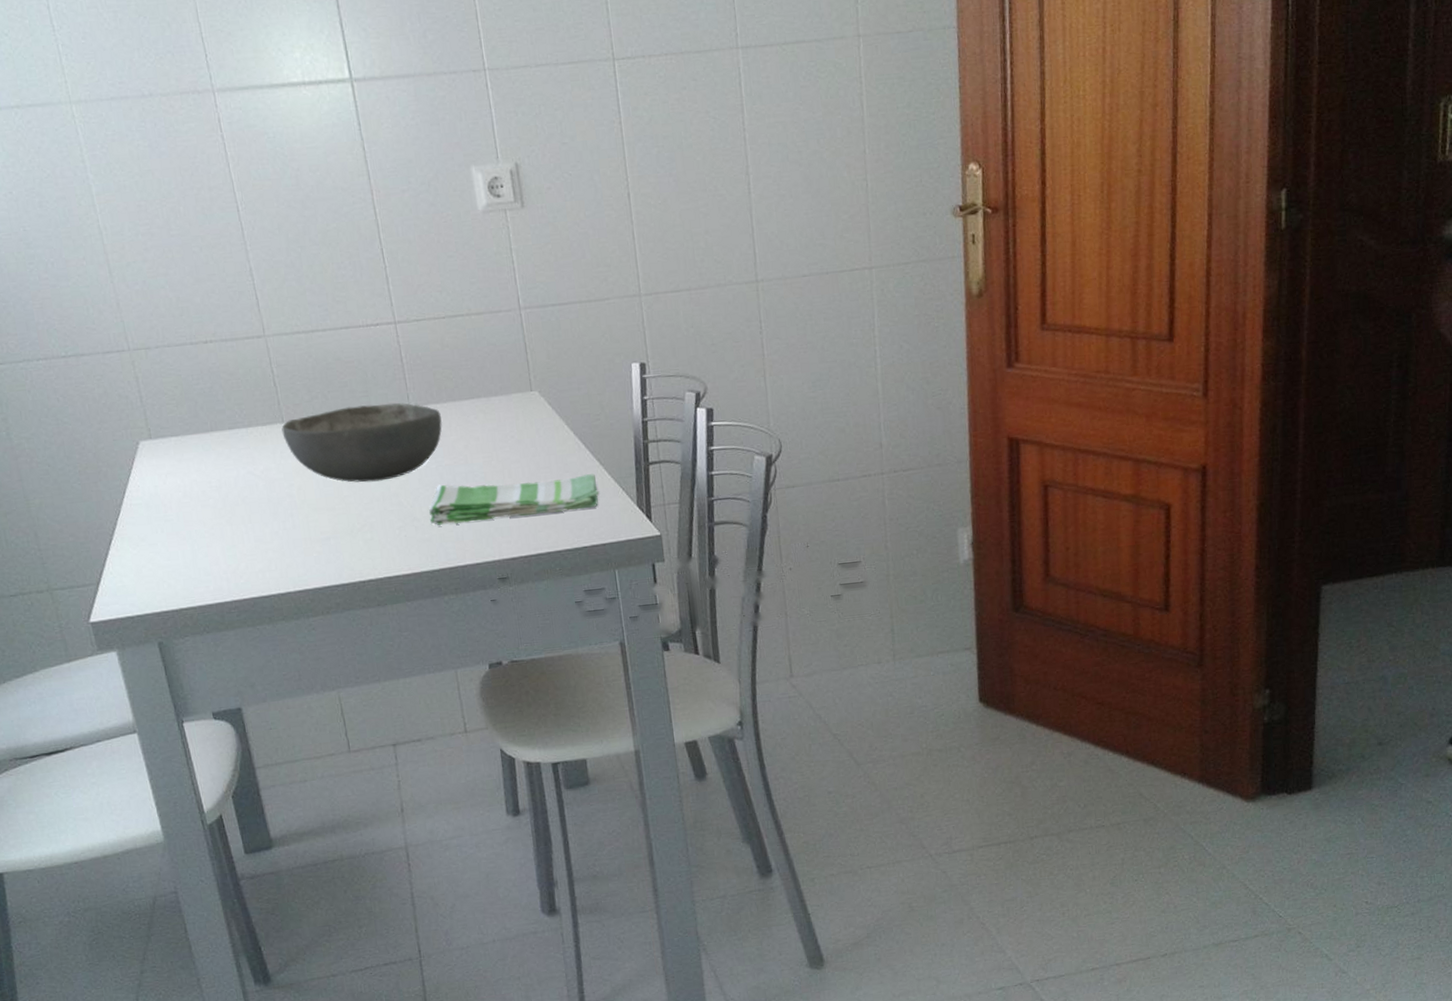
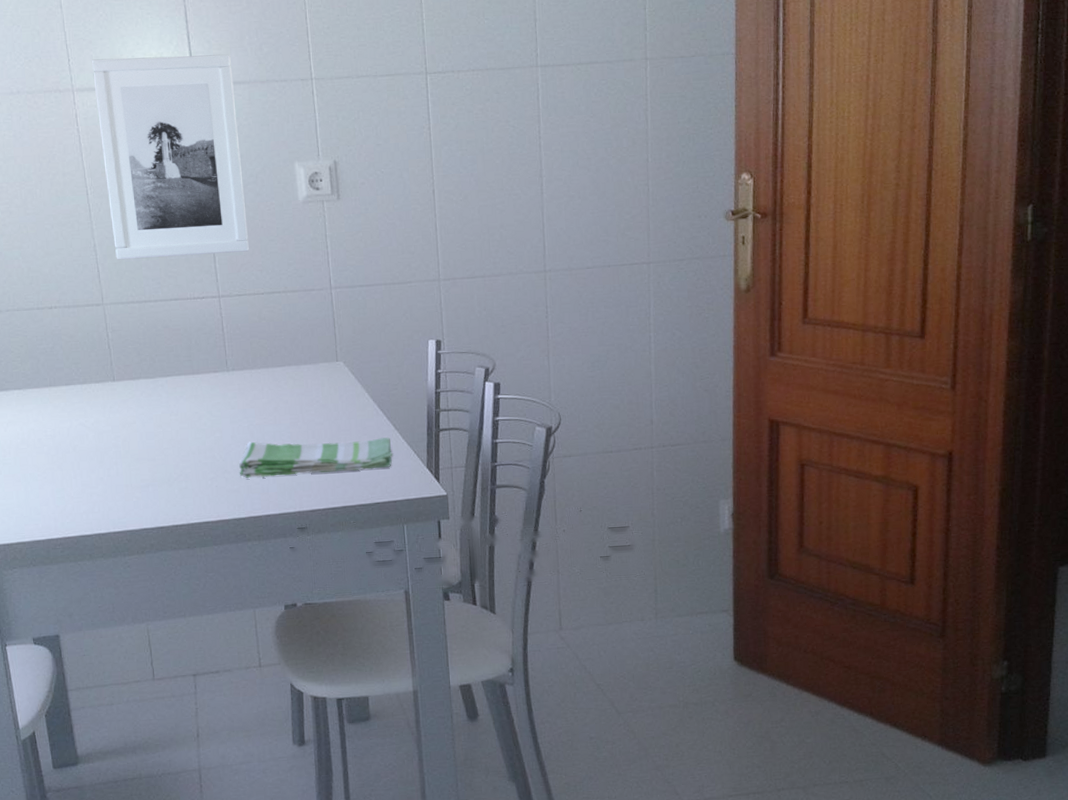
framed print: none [232,43,426,285] -> present [91,54,249,260]
bowl: present [281,402,442,483] -> none [112,367,255,437]

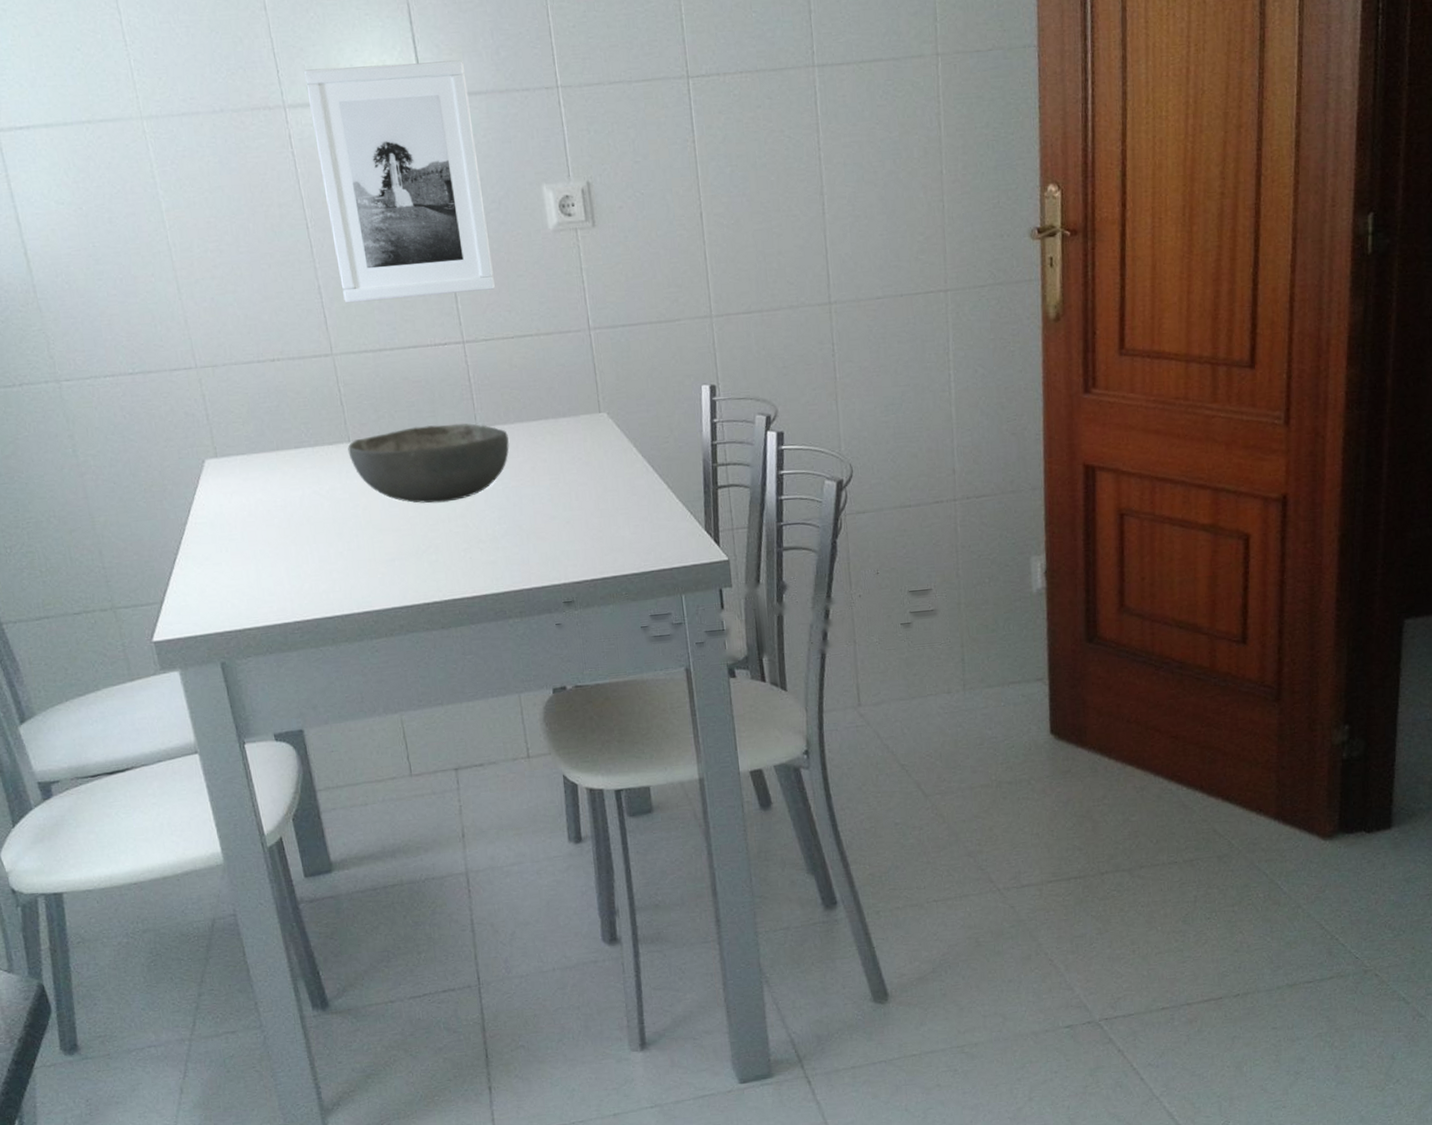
bowl: none [112,367,255,437] -> present [347,423,509,504]
dish towel: present [239,437,393,478] -> none [495,497,667,548]

